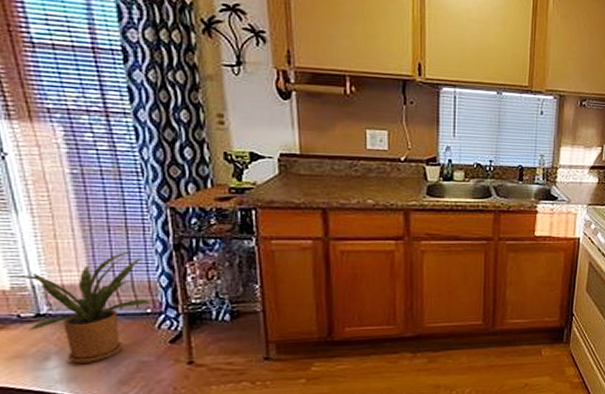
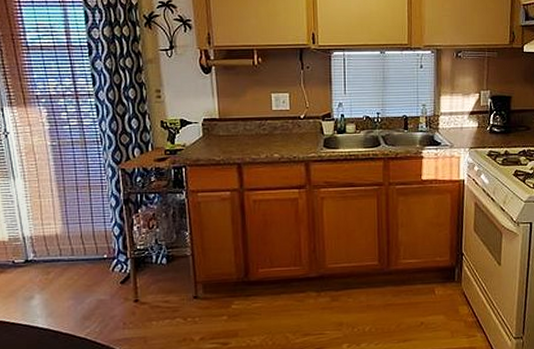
house plant: present [10,251,152,363] -> none [8,206,108,301]

